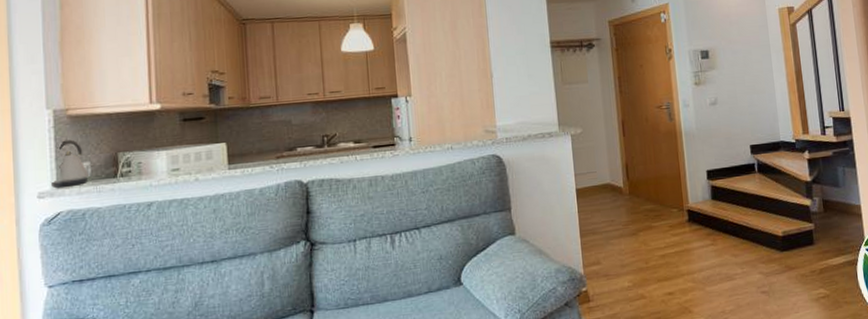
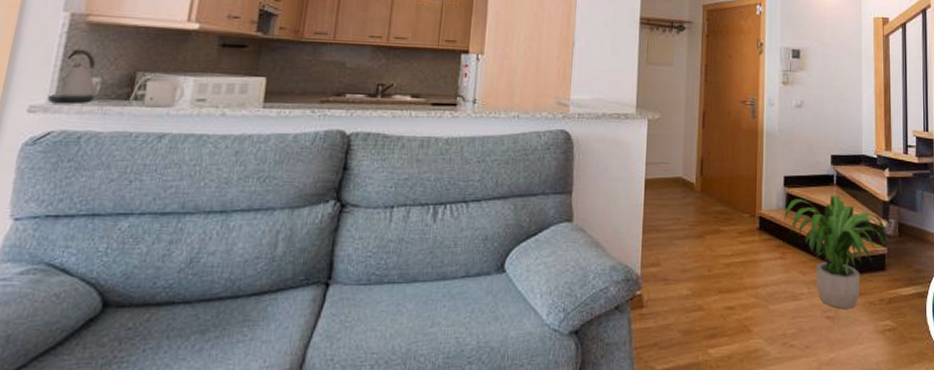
mug: none [128,156,161,182] -> present [143,80,185,108]
potted plant: none [711,182,814,284] -> present [784,195,888,309]

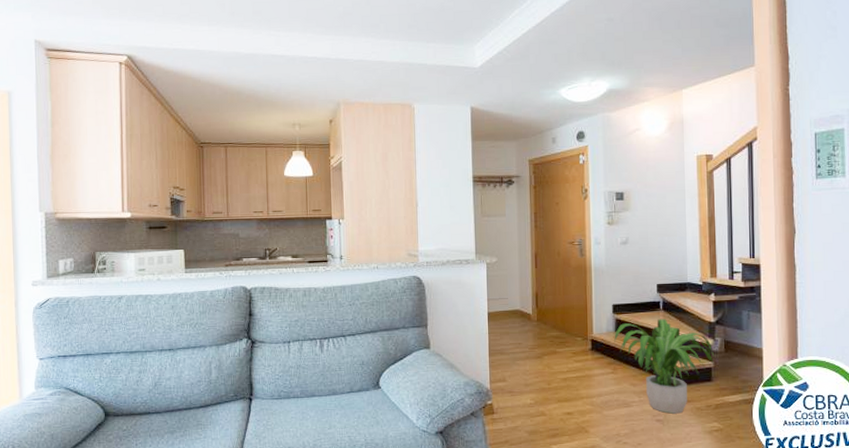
kettle: present [47,49,97,105] -> none [42,238,72,279]
mug: present [143,80,185,108] -> none [103,257,130,277]

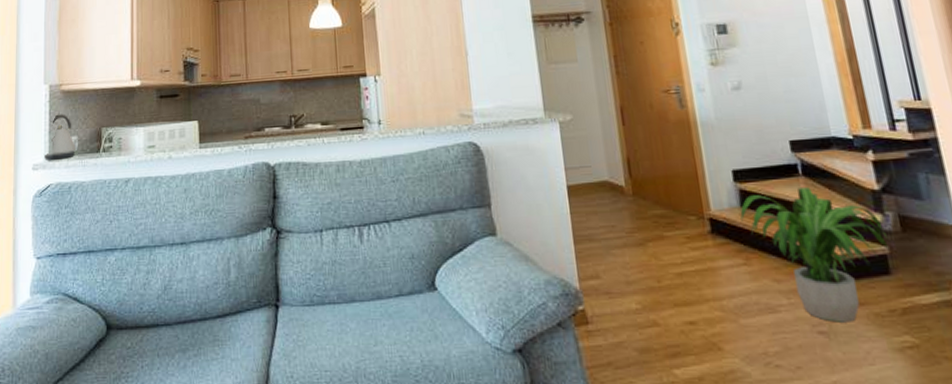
kettle: none [42,238,72,279] -> present [43,114,76,161]

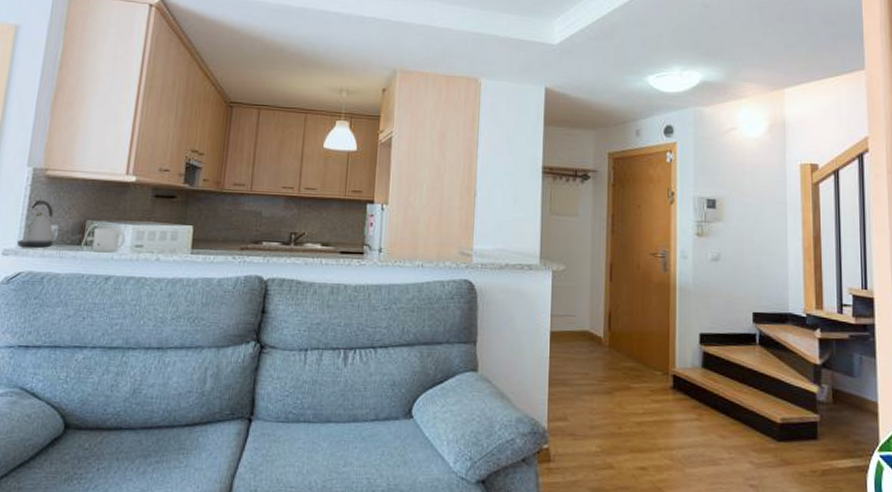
mug: none [110,132,138,157] -> present [92,227,126,253]
potted plant: present [740,188,889,323] -> none [700,356,820,479]

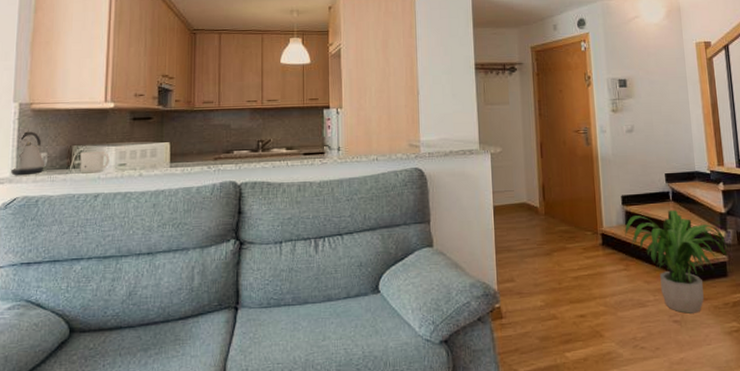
potted plant: none [700,356,820,479] -> present [625,210,728,314]

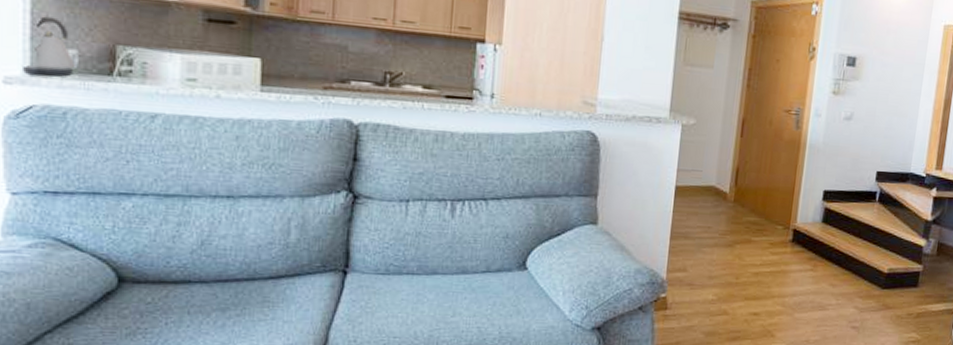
mug: present [80,151,110,174] -> none [128,55,173,87]
potted plant: present [625,210,728,314] -> none [819,212,925,321]

